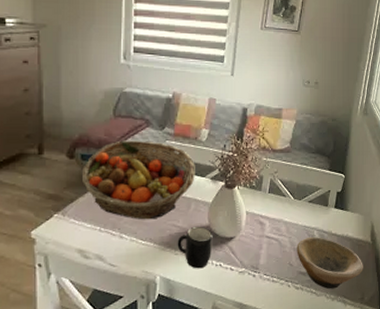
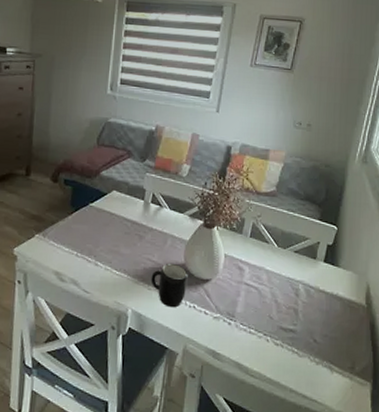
fruit basket: present [81,140,195,220] -> none [62,169,174,251]
bowl: present [296,236,363,290] -> none [278,290,355,352]

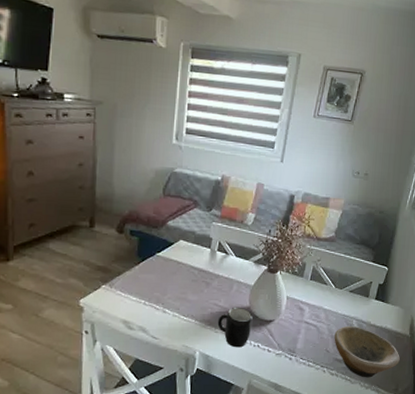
bowl: none [278,290,355,352] -> present [334,325,400,378]

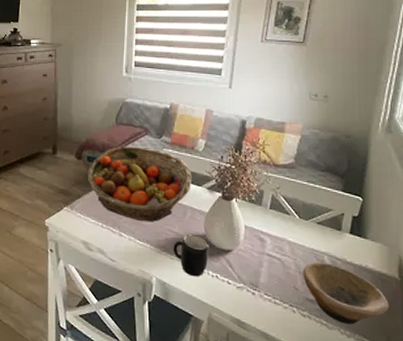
fruit basket: none [129,219,240,297] -> present [87,146,192,222]

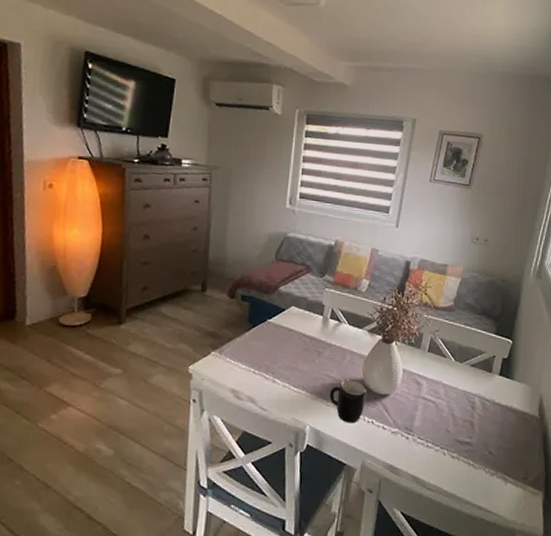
fruit basket: present [87,146,192,222] -> none [240,284,353,367]
bowl: present [303,261,389,325] -> none [454,403,529,463]

